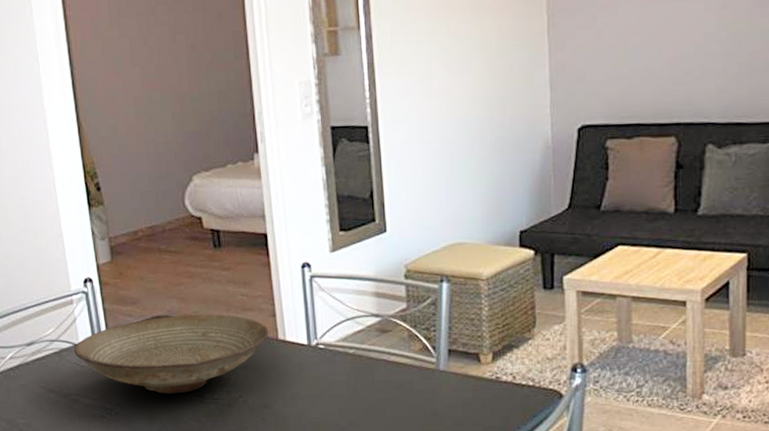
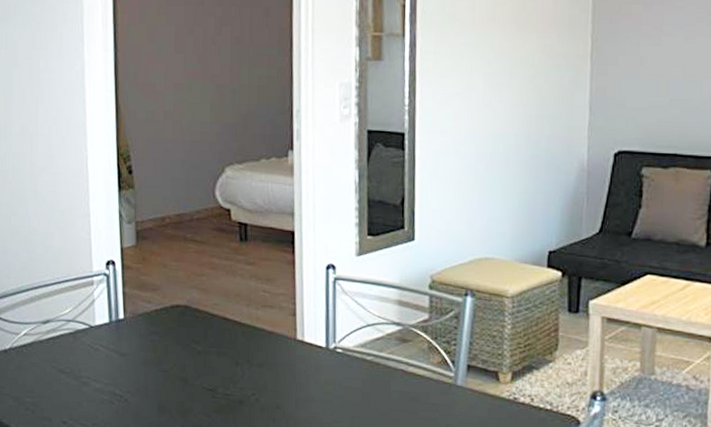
decorative bowl: present [73,314,269,394] -> none [89,306,288,386]

